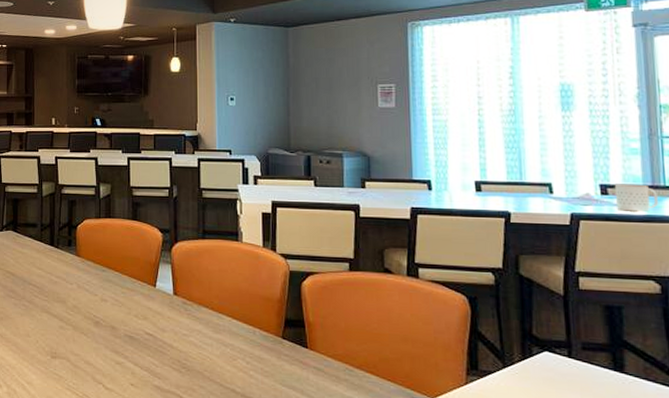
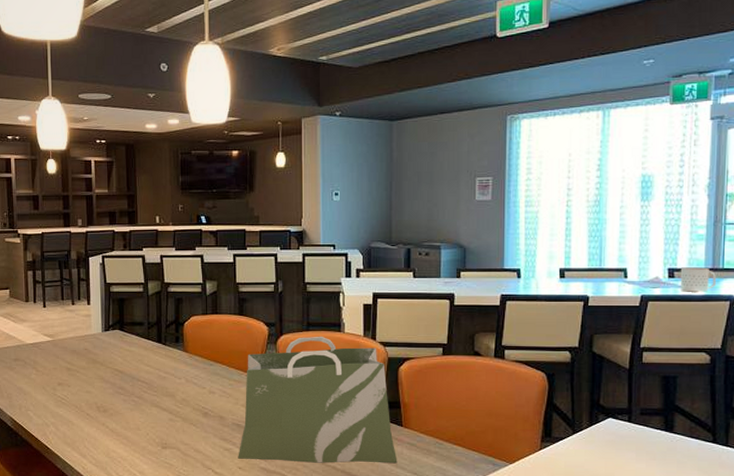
grocery bag: none [130,245,303,389] -> present [238,336,398,463]

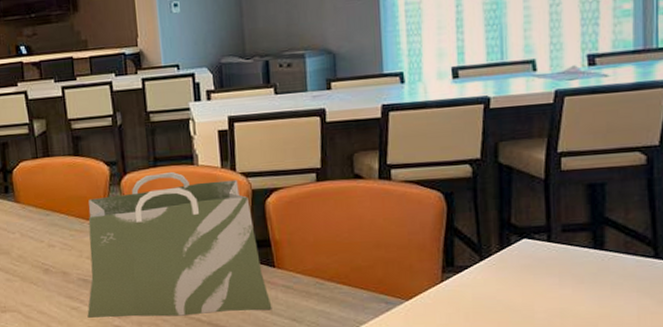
mug: present [680,267,716,292] -> none [603,49,649,81]

